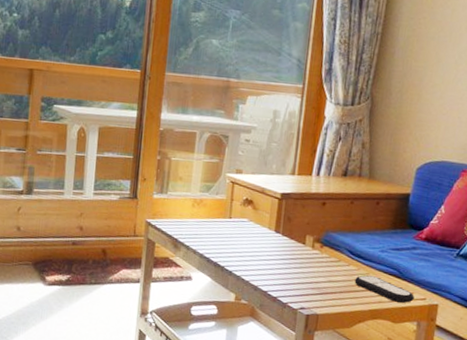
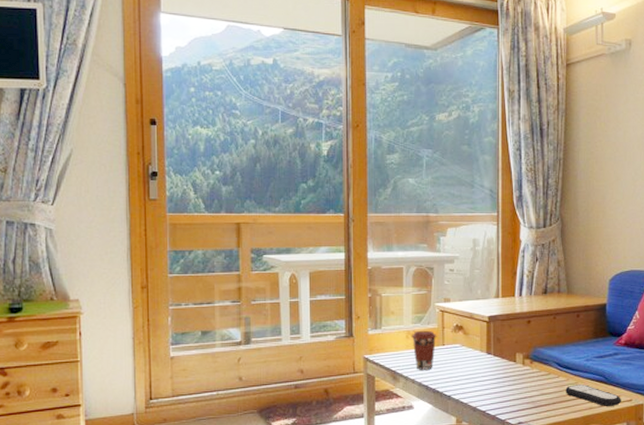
coffee cup: none [198,199,225,242] -> present [412,330,437,370]

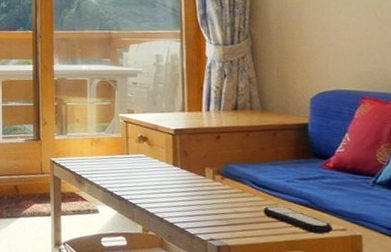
coffee cup: present [412,330,437,370] -> none [96,138,121,177]

